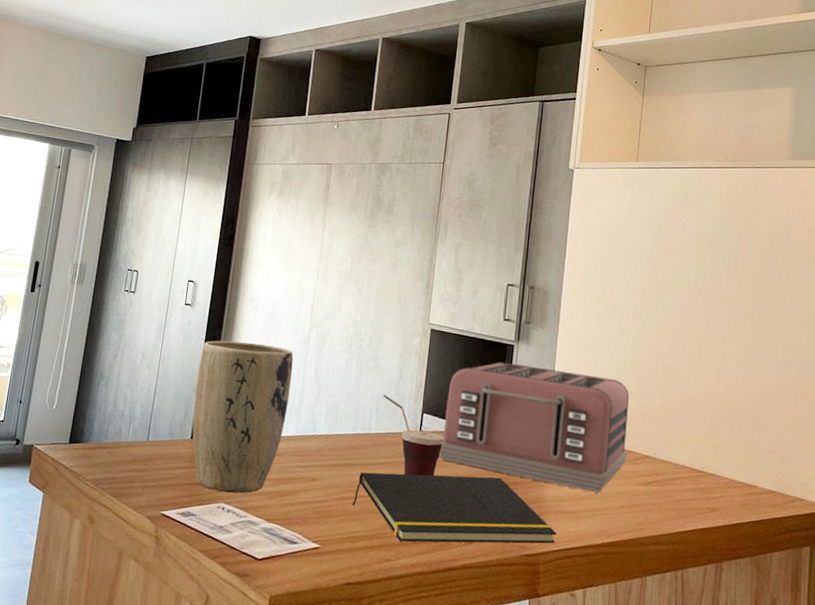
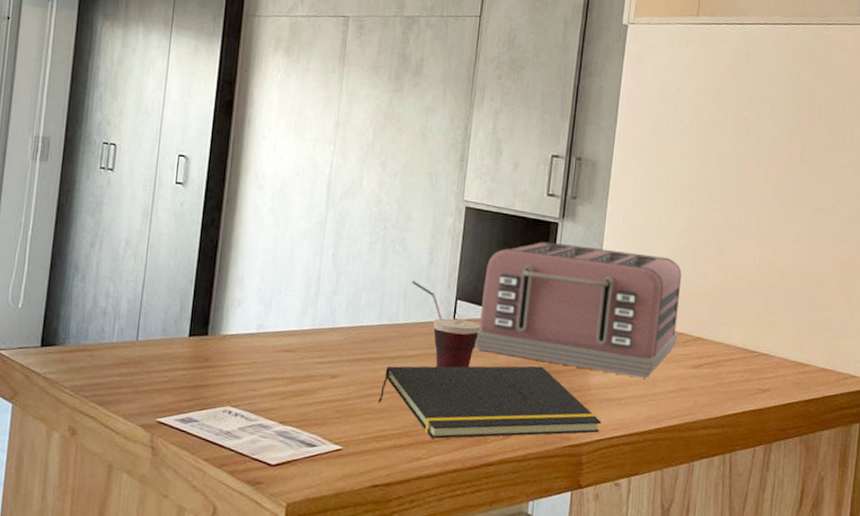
plant pot: present [192,340,294,494] -> none [189,224,308,395]

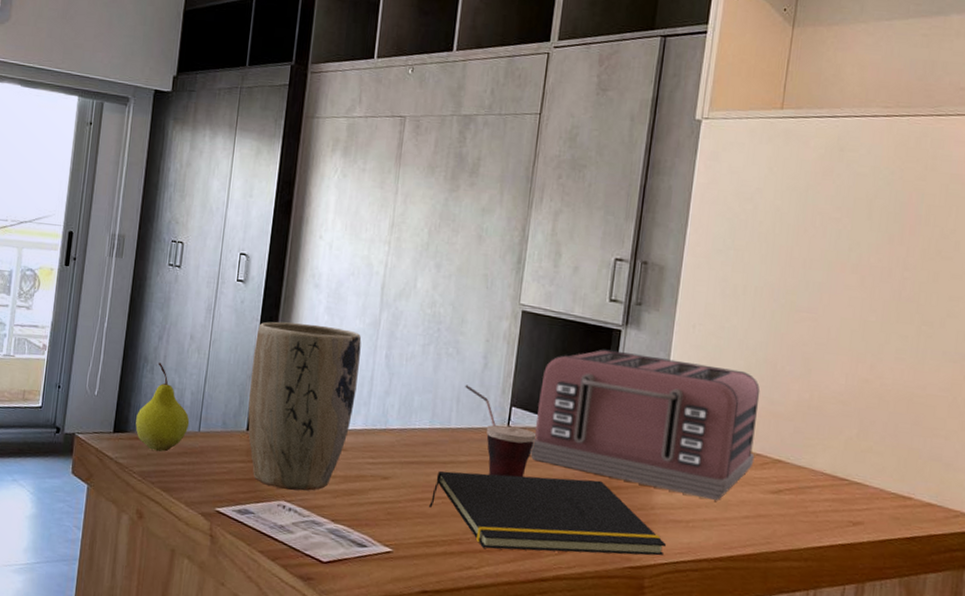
fruit: none [66,270,127,364] -> present [135,362,190,452]
plant pot: none [189,224,308,395] -> present [248,321,362,491]

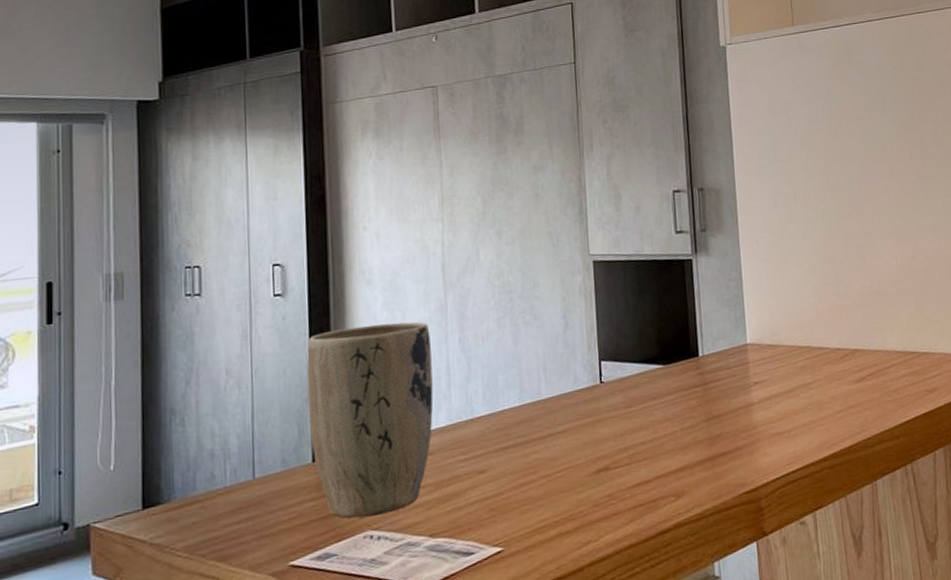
fruit: present [135,362,190,452] -> none [170,411,241,517]
notepad: present [429,471,666,556] -> none [534,413,774,517]
cup: present [465,384,537,478] -> none [549,350,631,438]
toaster: present [529,349,761,501] -> none [625,273,836,411]

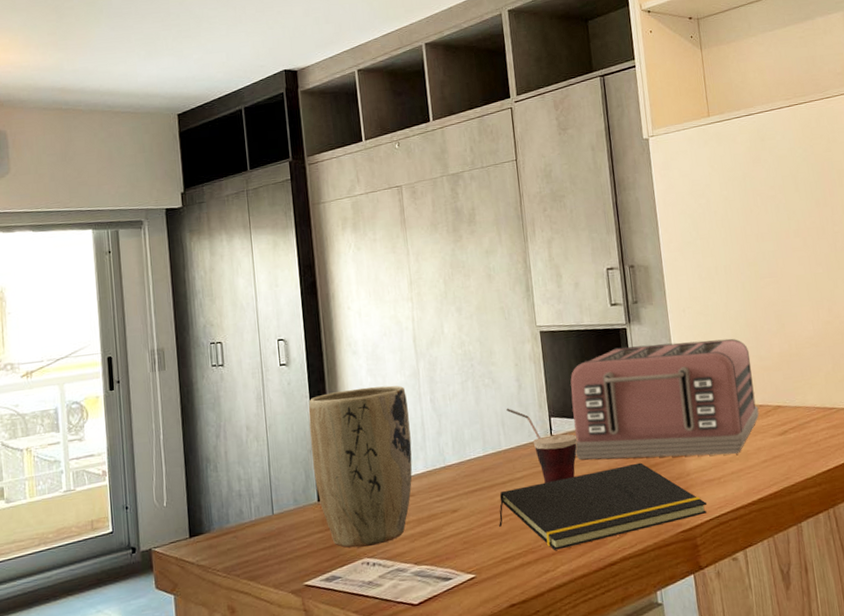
notepad: none [534,413,774,517] -> present [499,462,706,550]
cup: none [549,350,631,438] -> present [506,408,578,484]
toaster: none [625,273,836,411] -> present [570,338,759,460]

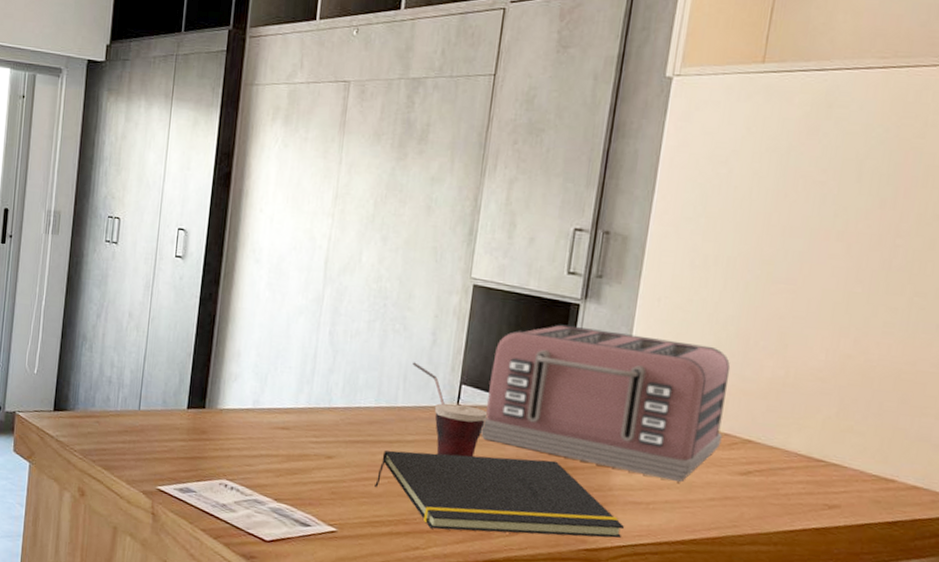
plant pot: present [308,385,413,548] -> none [188,298,305,470]

